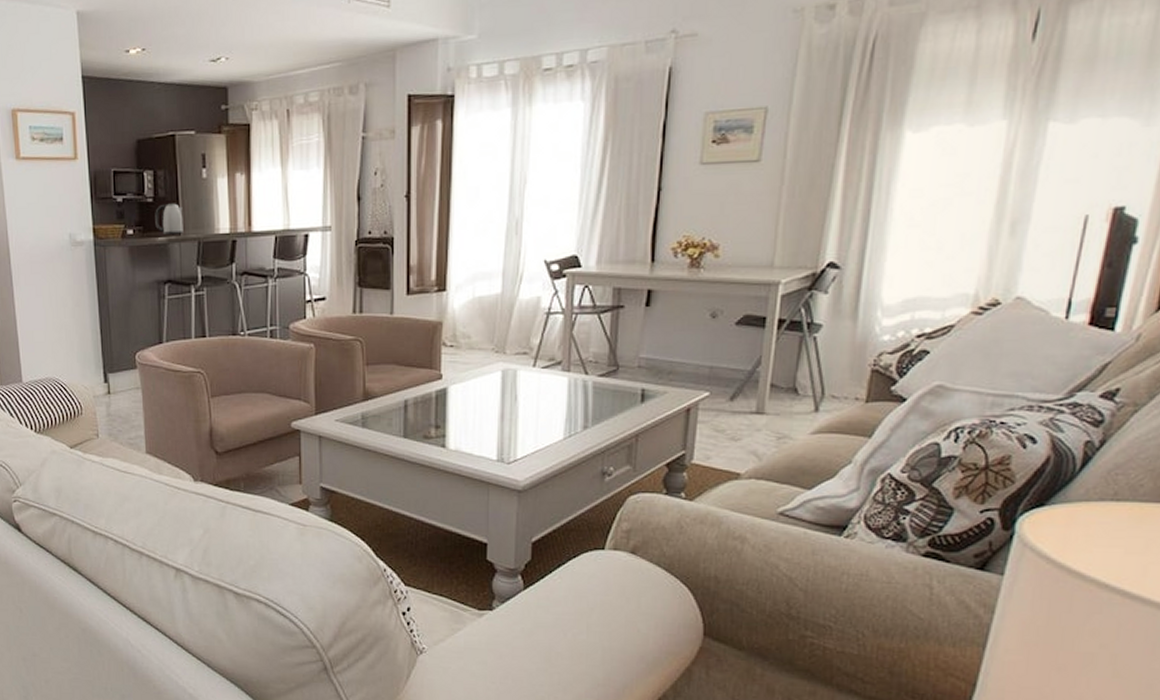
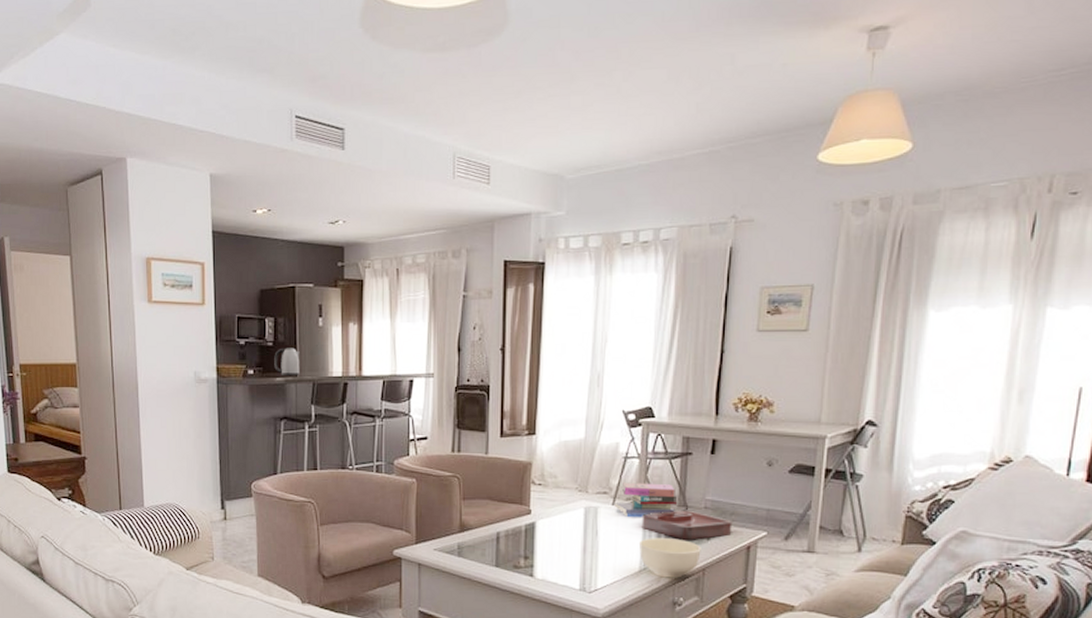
books: none [535,341,608,381] -> present [614,482,678,518]
bowl: none [564,402,634,446] -> present [639,538,701,578]
decorative tray: none [566,369,670,403] -> present [641,509,733,540]

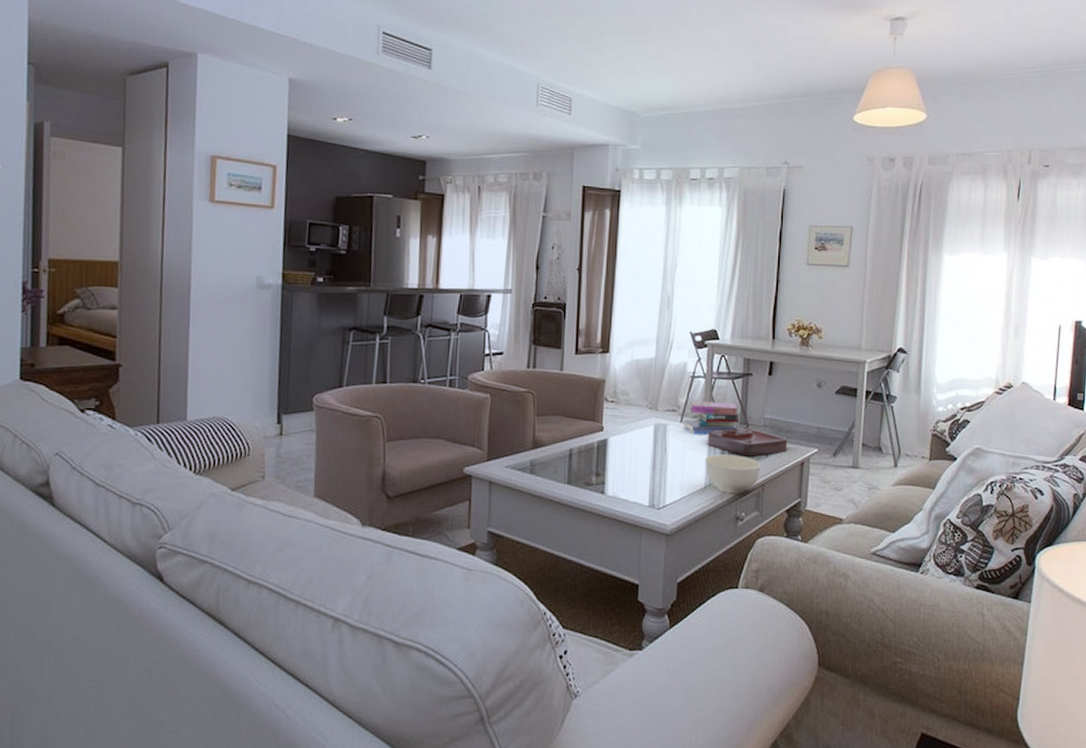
kettle: present [274,347,300,377] -> none [346,256,375,287]

